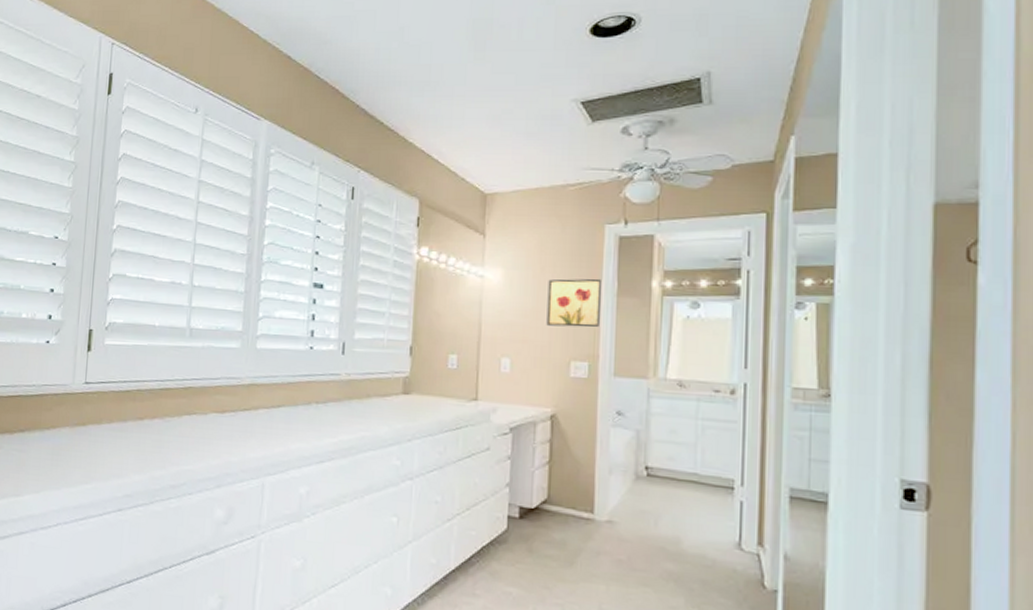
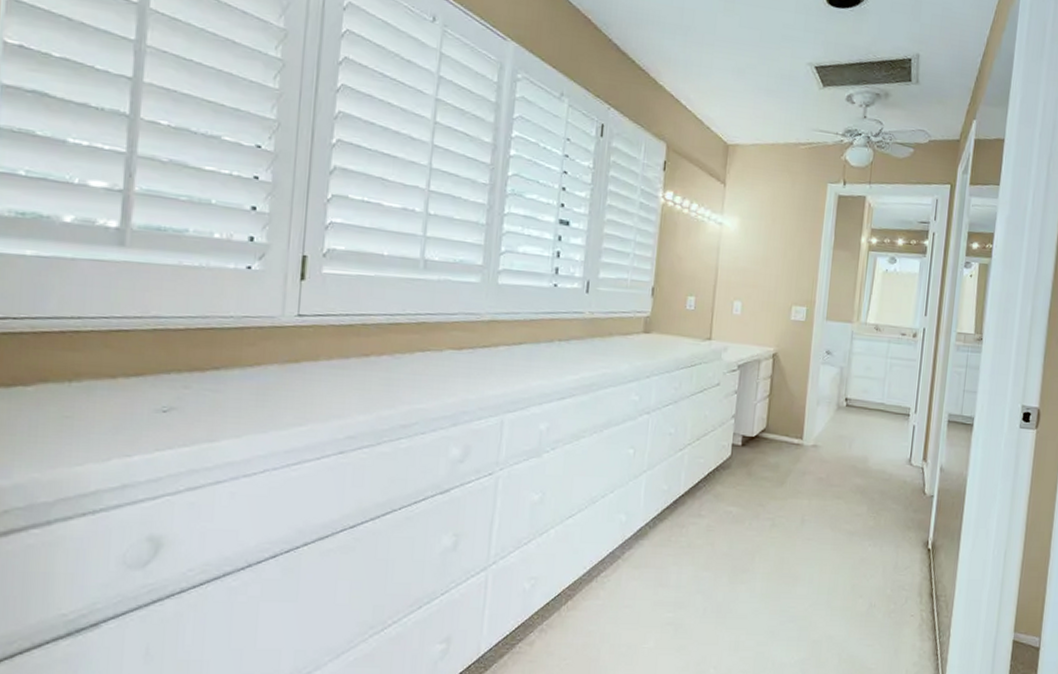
wall art: present [546,278,601,328] -> none [774,230,821,276]

